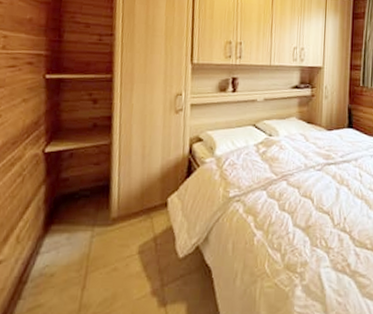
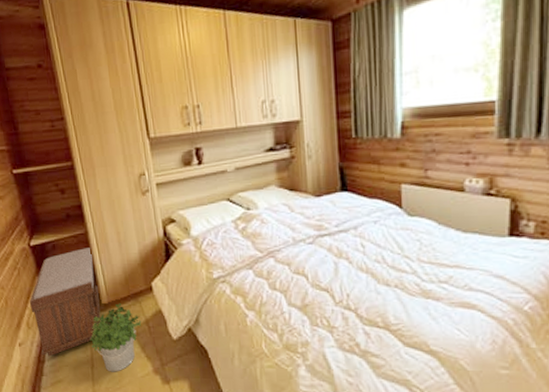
bench: none [24,159,112,276] -> present [29,248,101,357]
potted plant: none [87,218,150,294] -> present [90,303,142,372]

